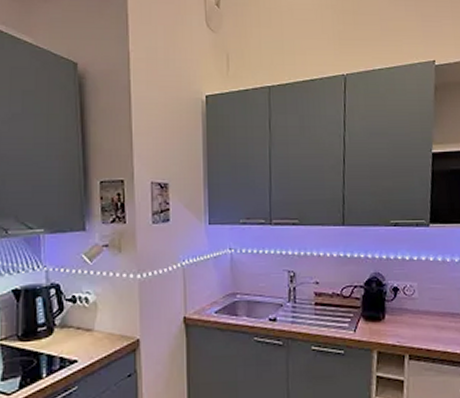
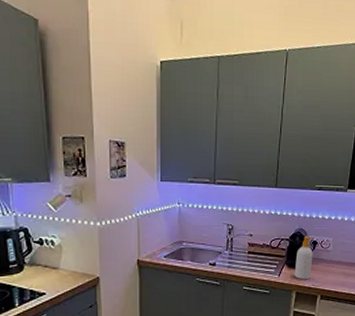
soap bottle: none [373,281,396,336] -> present [294,236,316,280]

